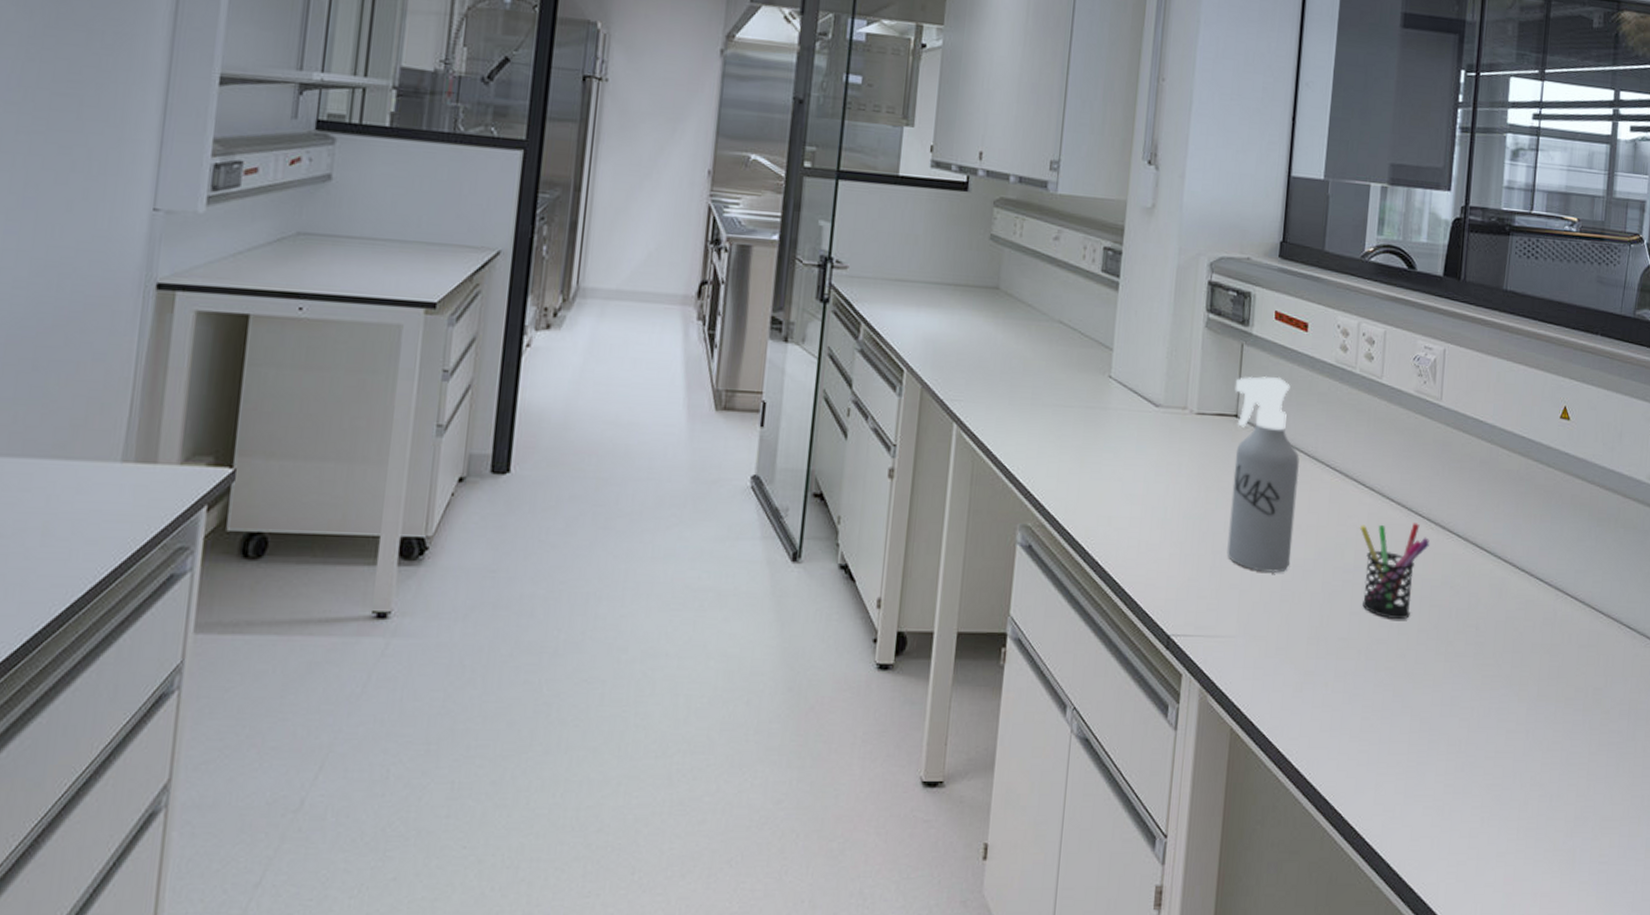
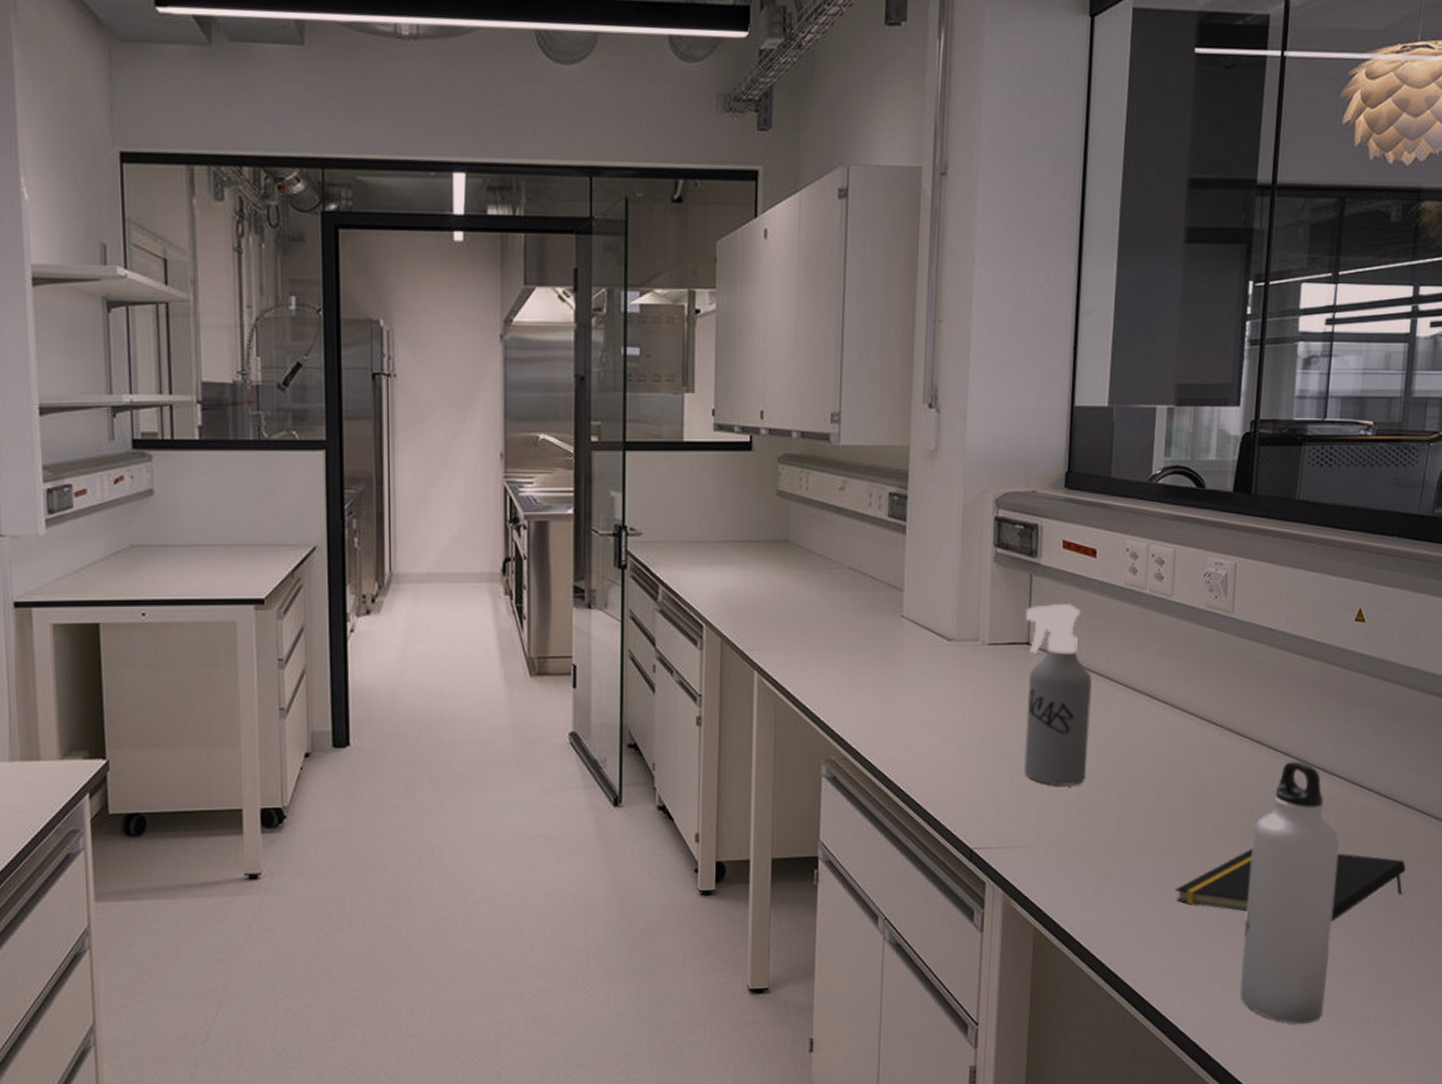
pen holder: present [1359,523,1430,620] -> none [1153,731,1223,821]
notepad: none [1377,654,1611,740] -> present [1175,849,1406,921]
water bottle: none [1442,562,1545,856] -> present [1240,761,1340,1025]

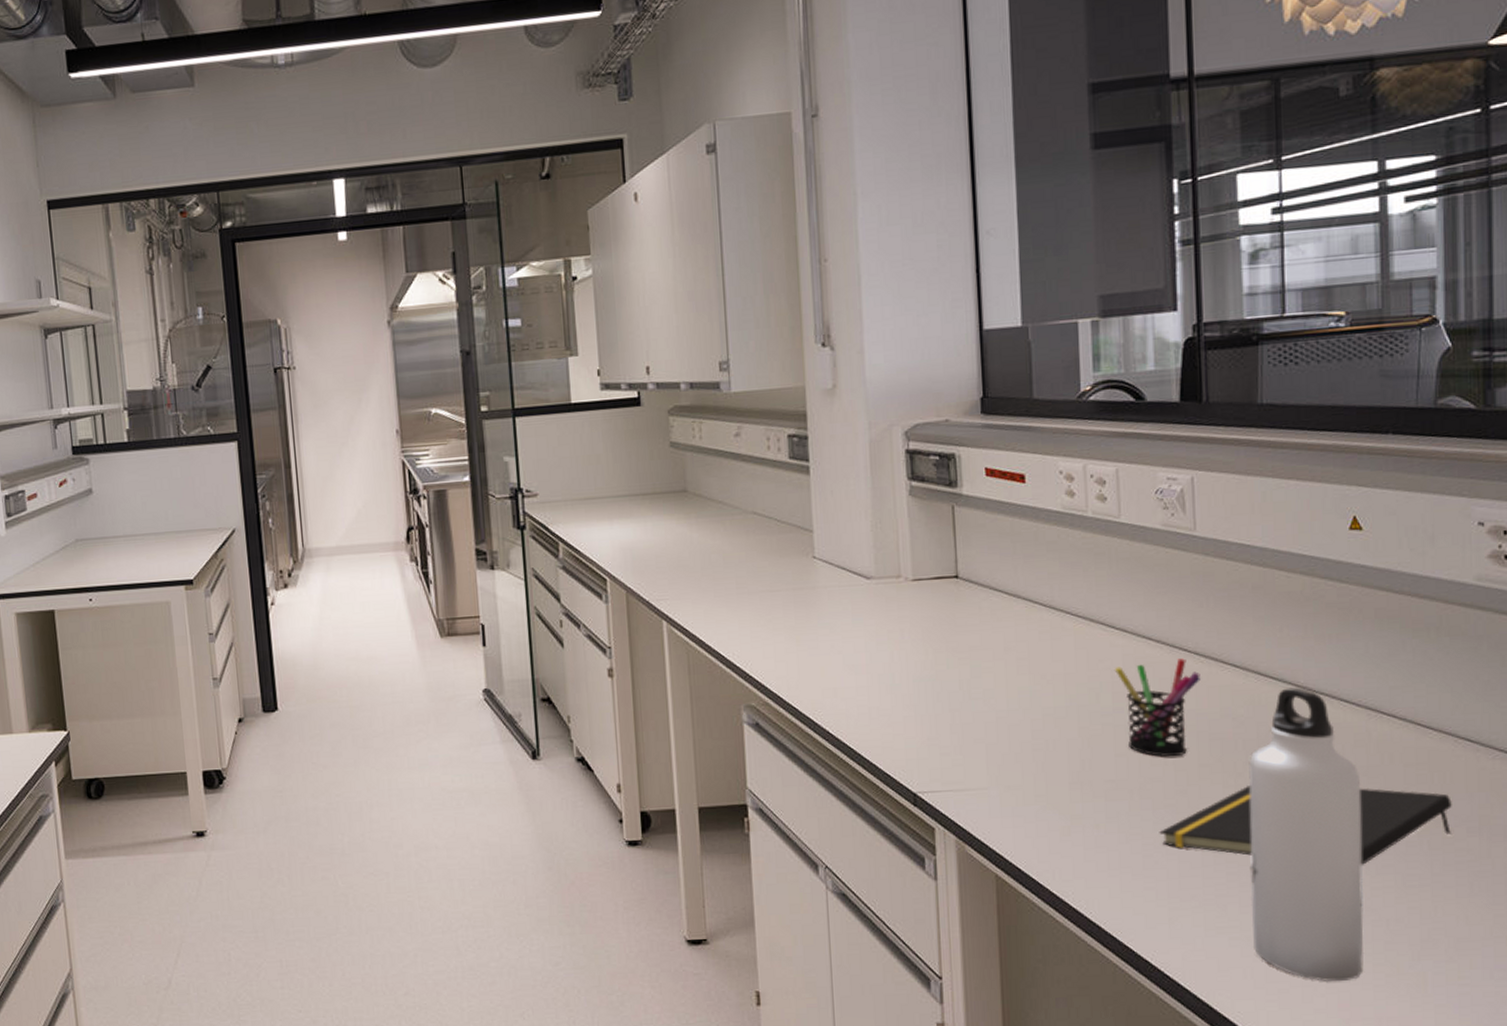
spray bottle: present [1024,604,1093,786] -> none [950,533,1039,725]
pen holder: none [1153,731,1223,821] -> present [1114,658,1201,757]

